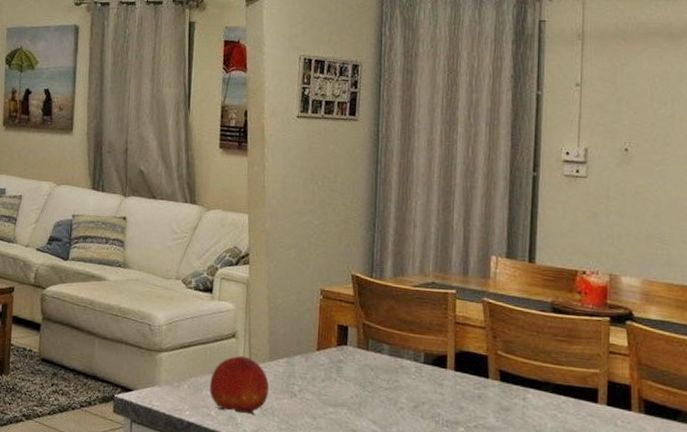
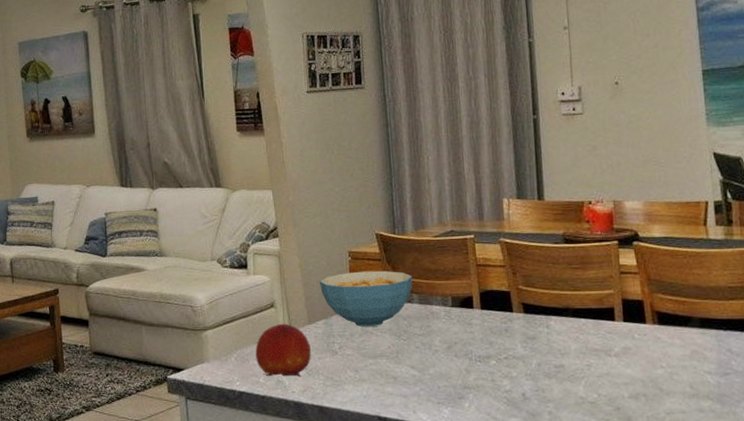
cereal bowl: none [286,311,386,373] -> present [320,270,413,327]

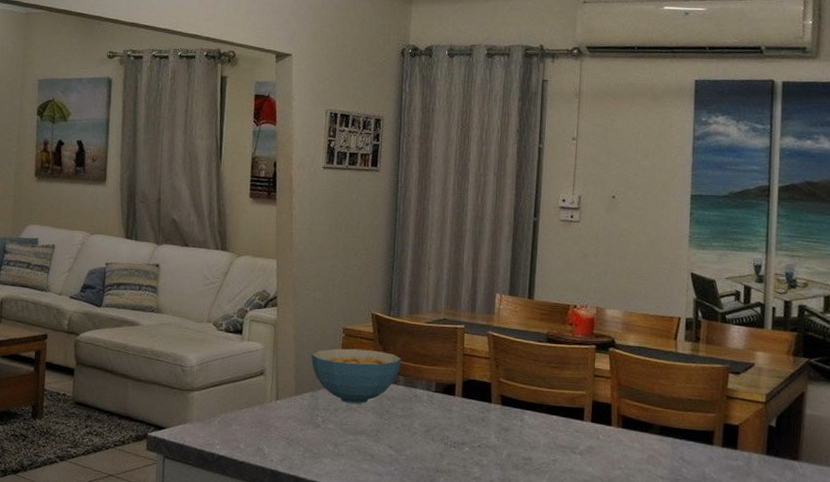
fruit: present [255,323,312,377] -> none [239,391,295,446]

